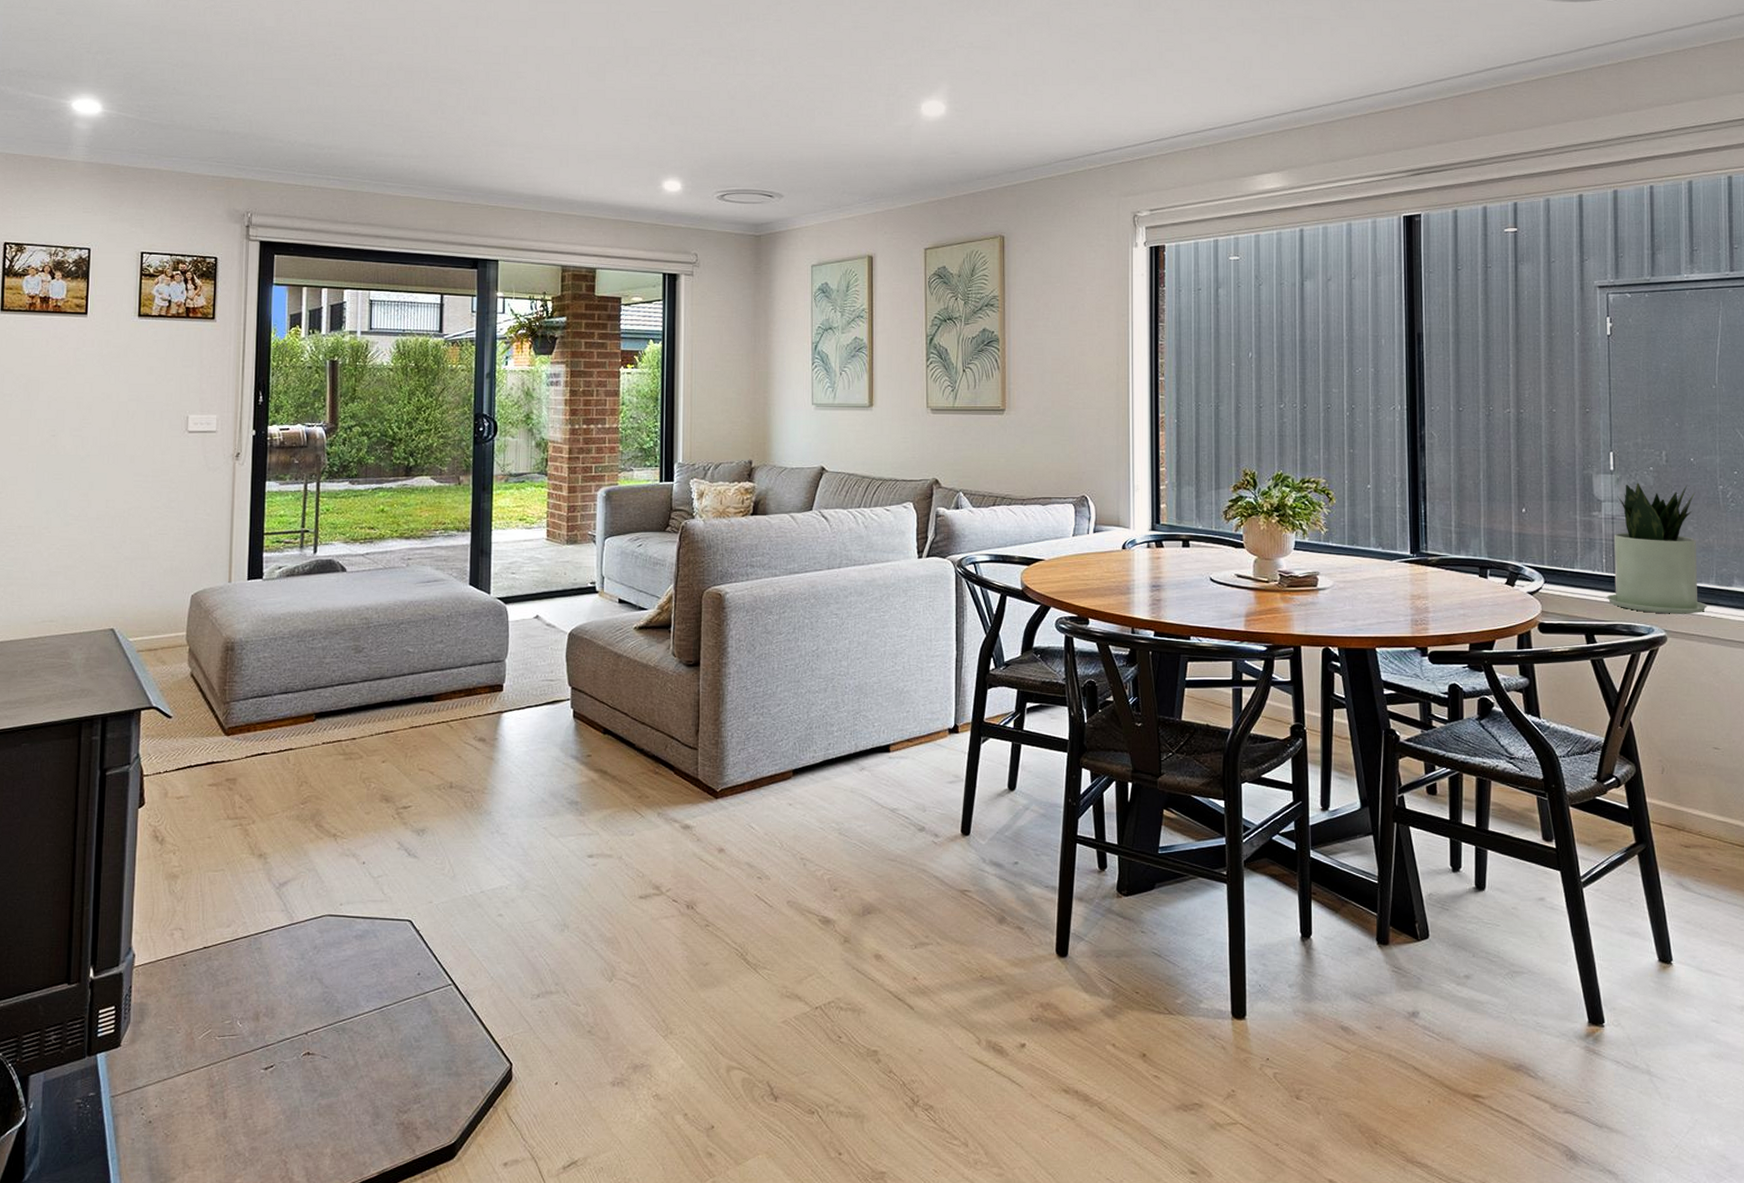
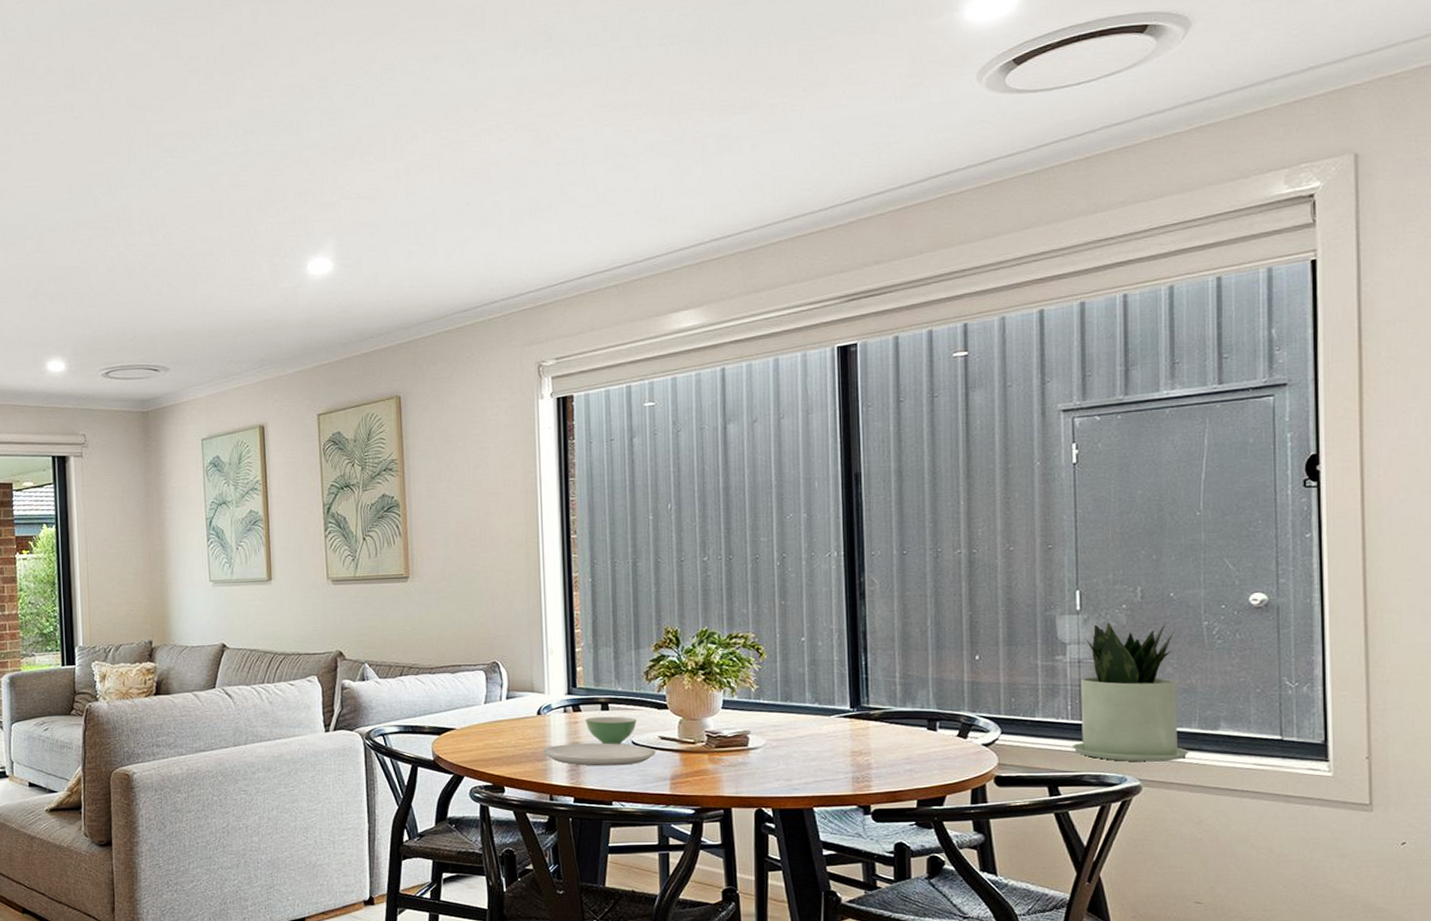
plate: none [1126,579,1232,602] -> present [542,743,655,766]
bowl: none [1167,553,1216,581] -> present [585,716,638,745]

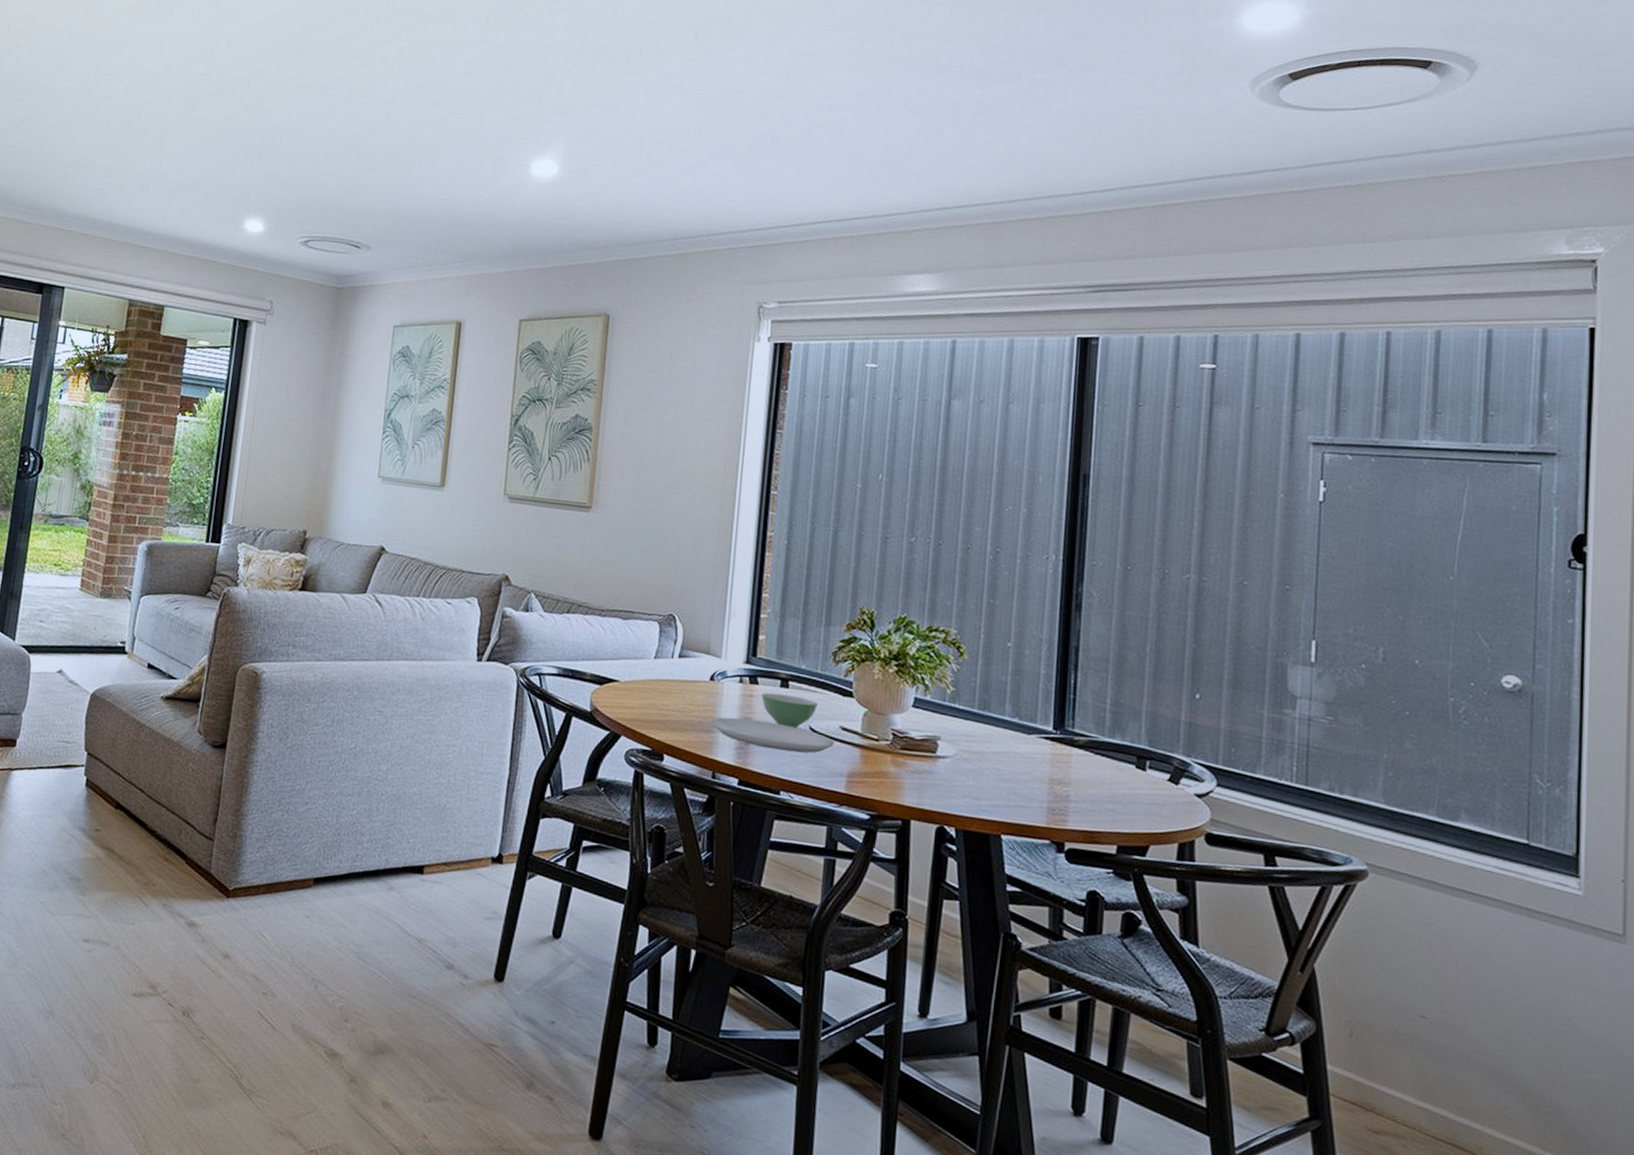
planter: present [1072,622,1189,762] -> none [1294,681,1424,849]

